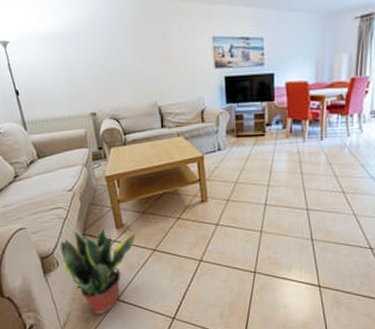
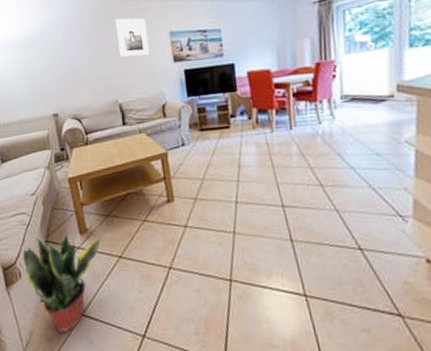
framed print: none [157,18,191,60] -> present [115,18,150,57]

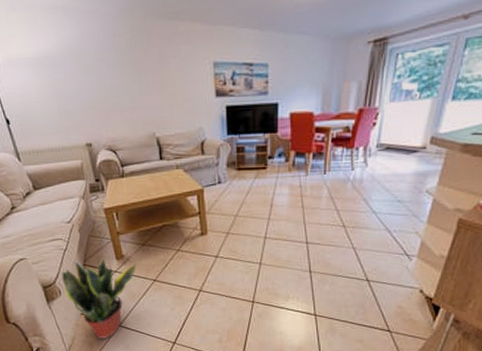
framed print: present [115,18,150,57] -> none [154,41,191,88]

